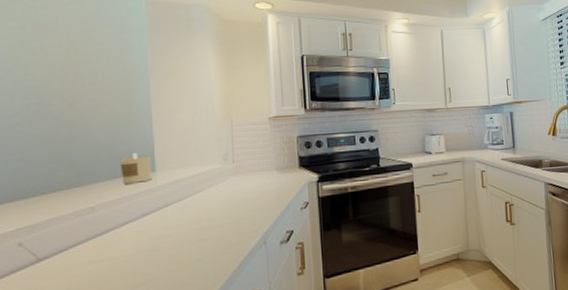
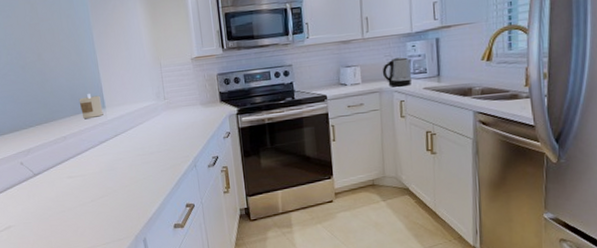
kettle: none [464,128,491,157] -> present [382,57,412,87]

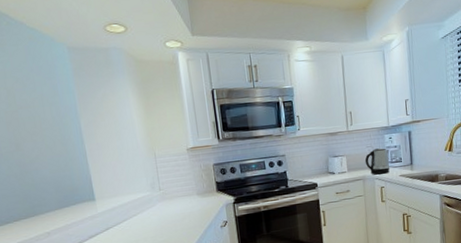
candle: present [78,94,104,119] -> none [64,186,93,212]

